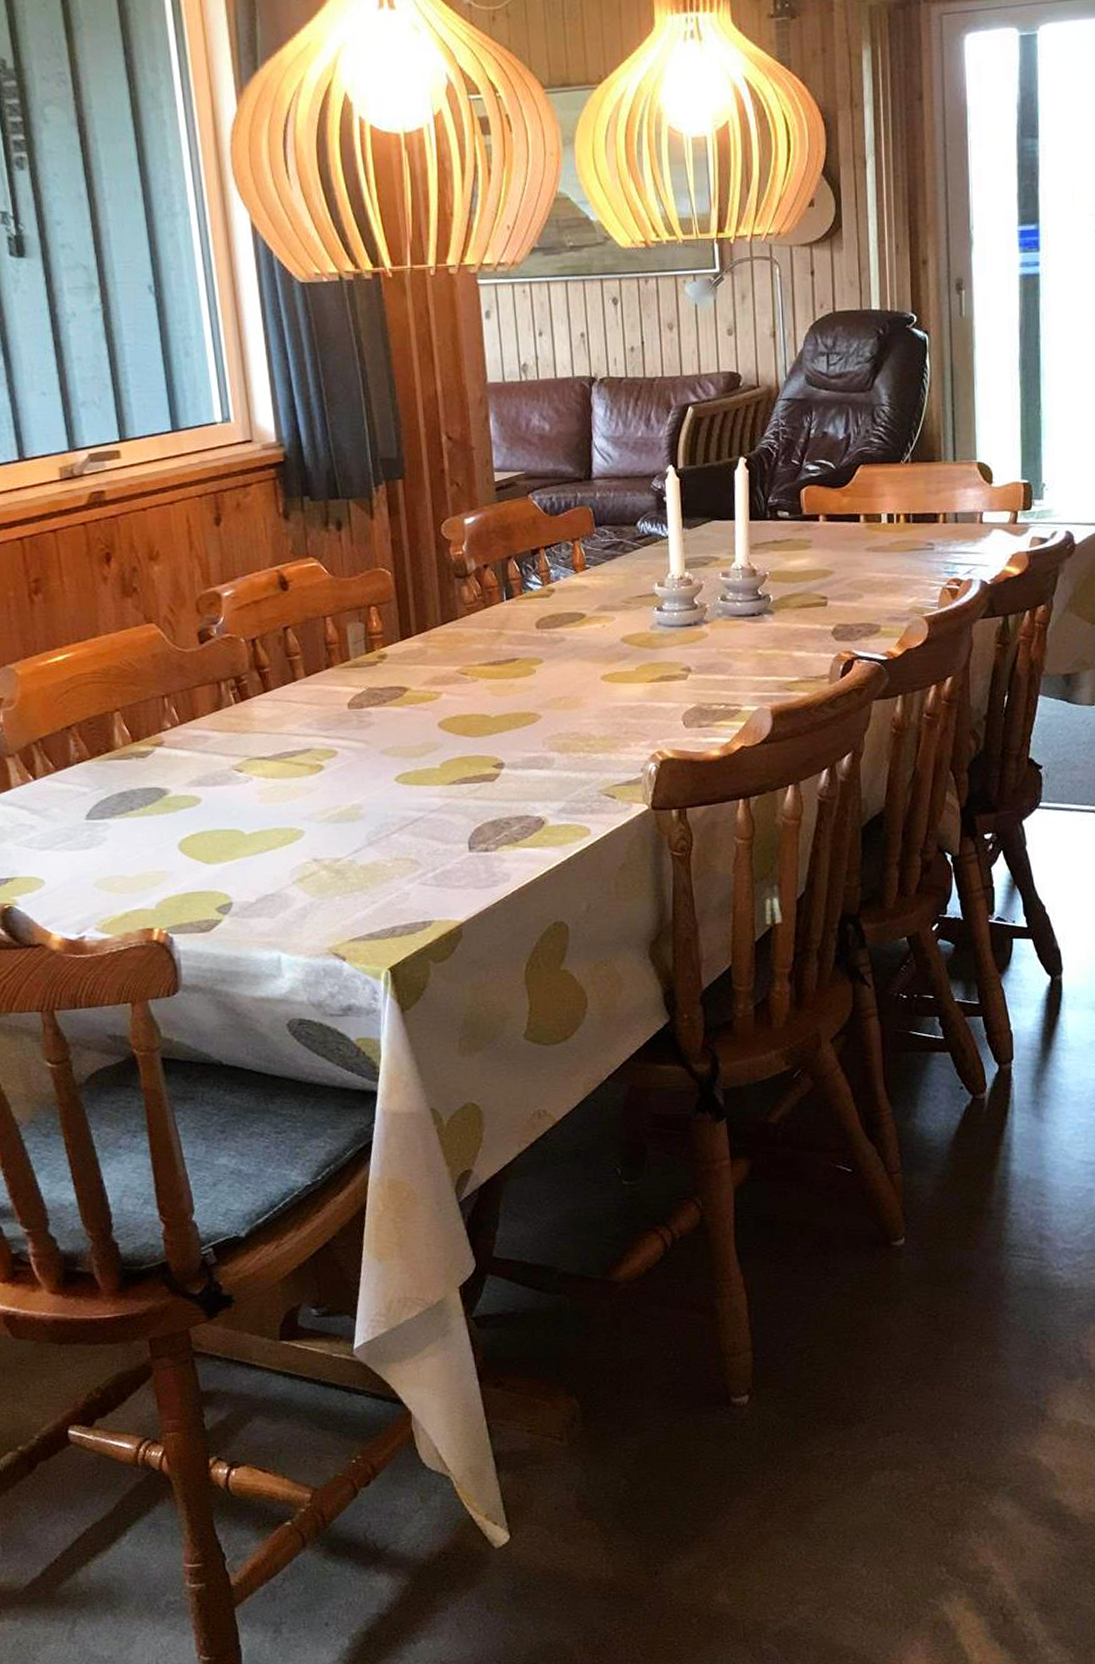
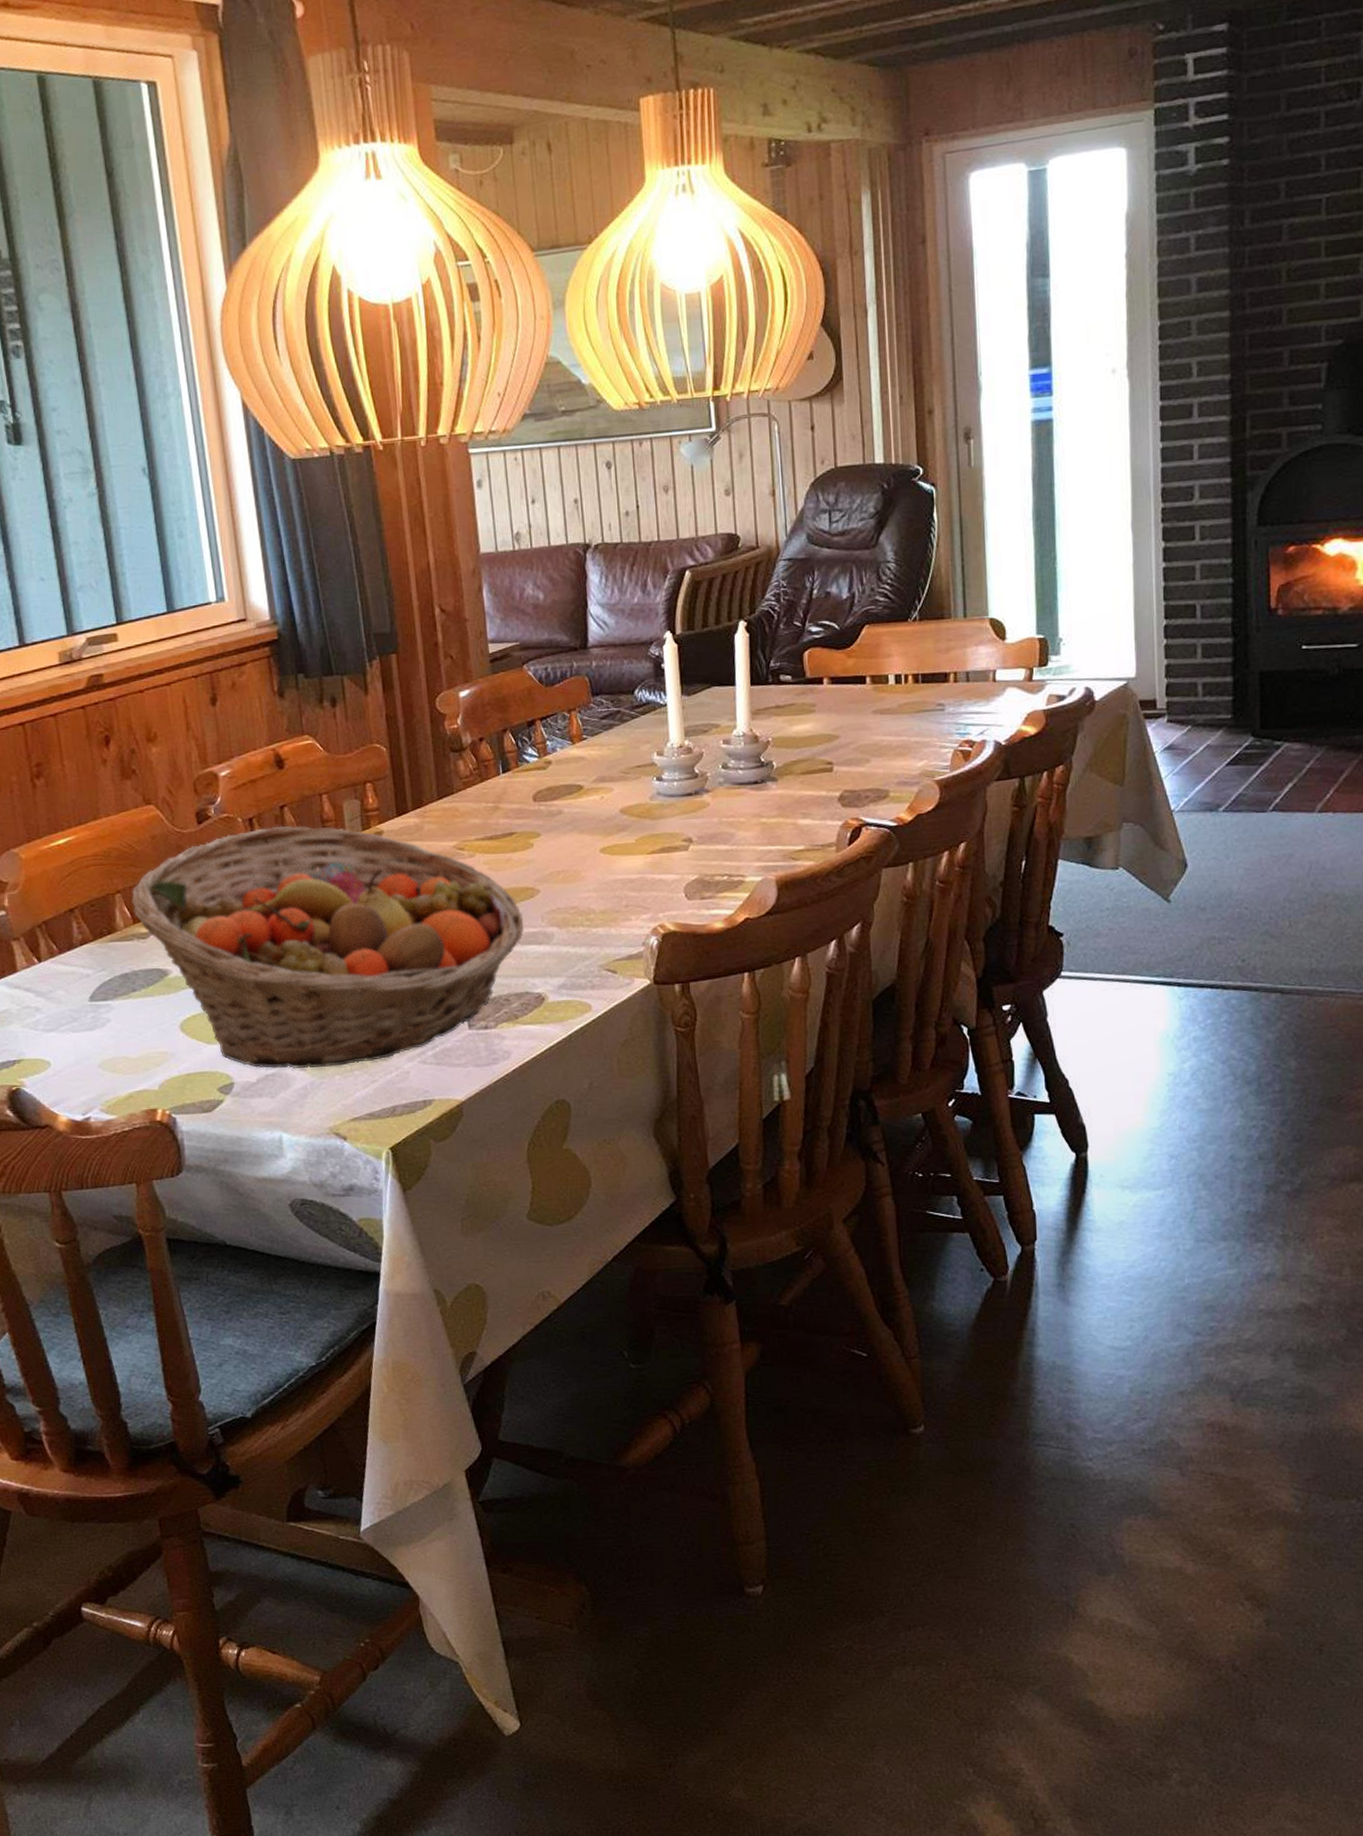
fruit basket: none [131,647,525,889] -> present [131,825,524,1069]

